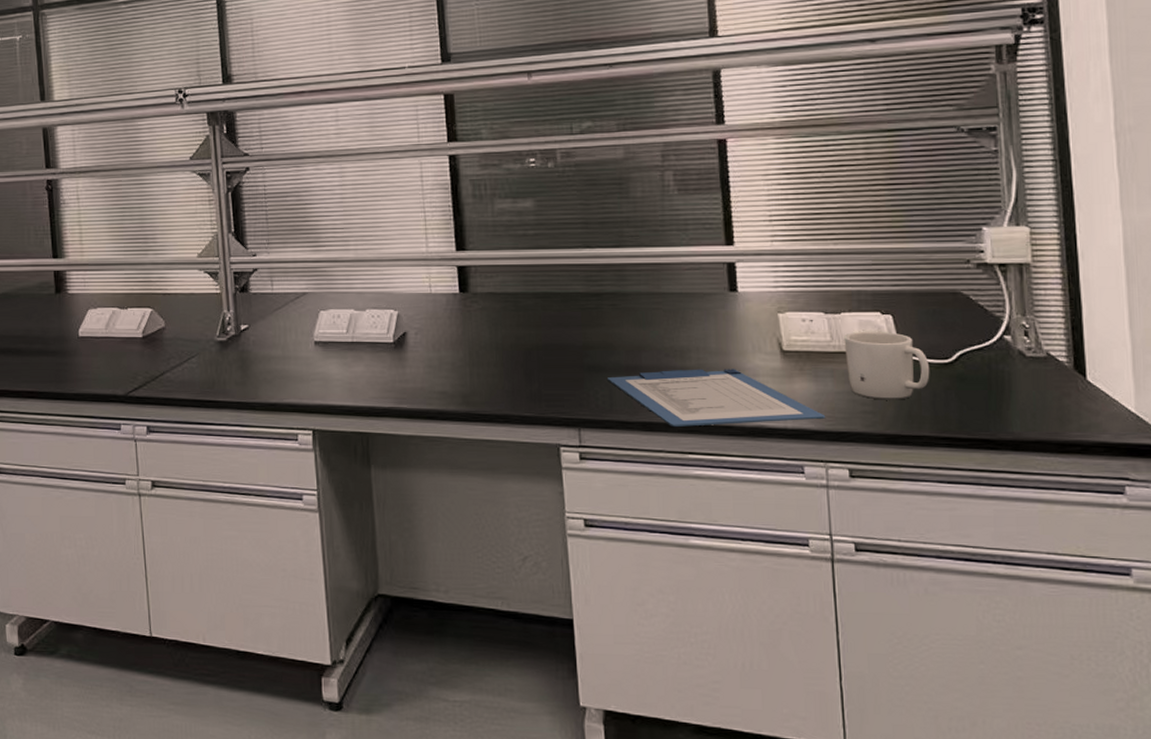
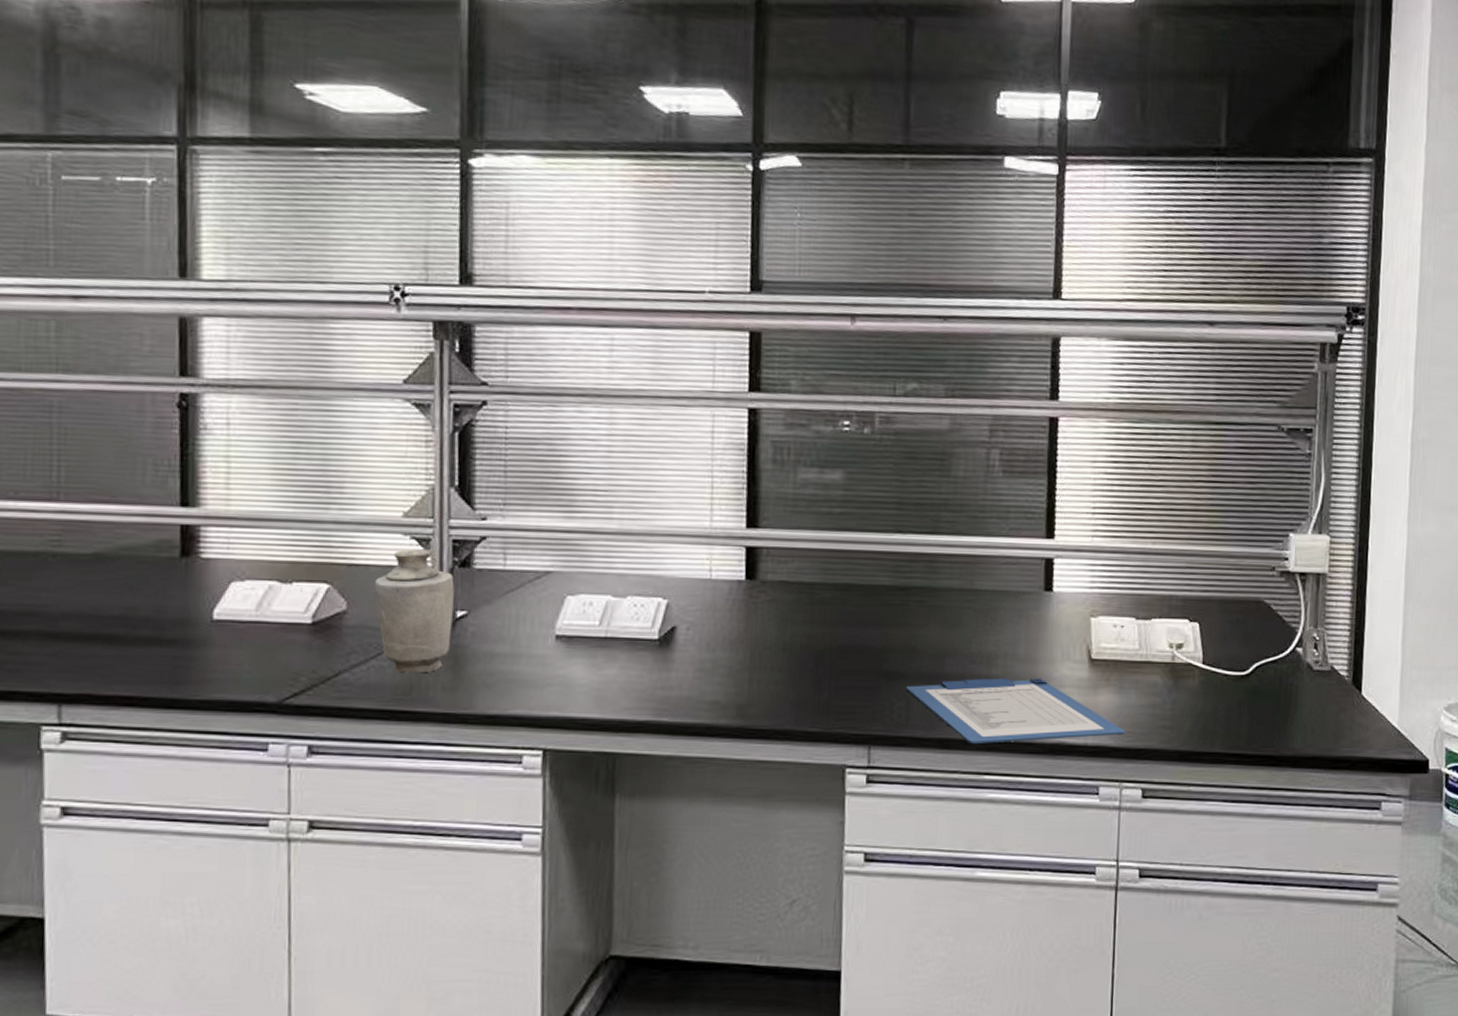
vase: none [183,280,239,372] -> present [375,549,455,674]
mug: present [844,331,930,400] -> none [1151,639,1228,714]

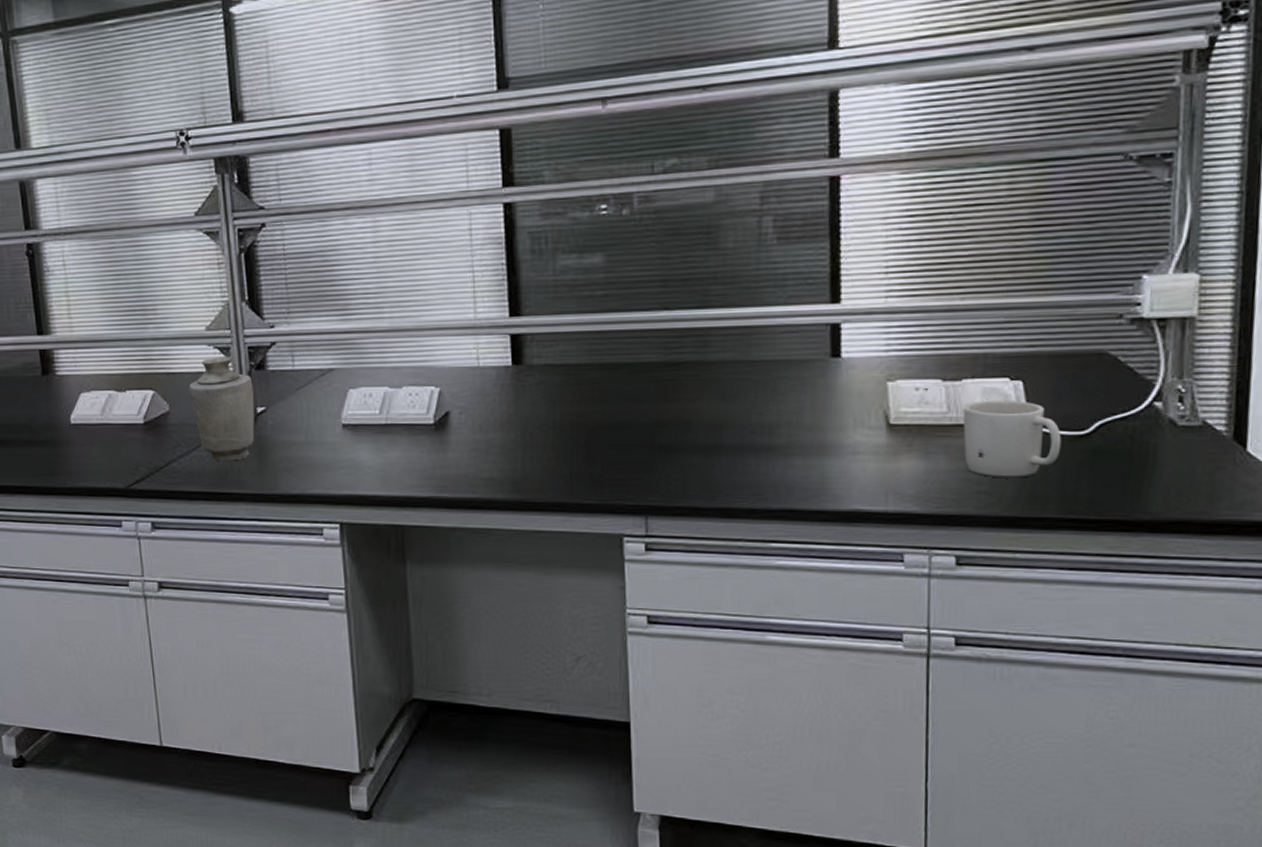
clipboard: present [906,678,1126,745] -> none [682,446,934,514]
mug: none [1151,639,1228,714] -> present [962,399,1062,479]

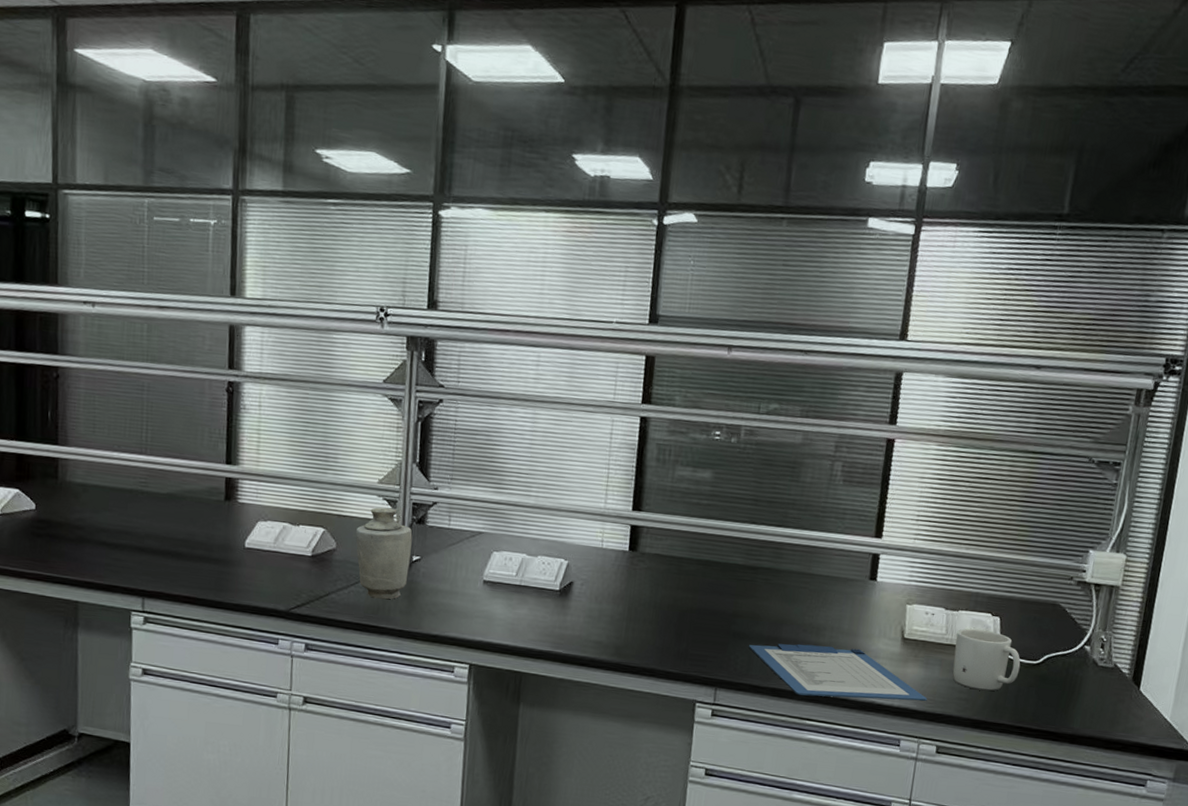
clipboard: none [682,446,934,514] -> present [749,643,928,701]

